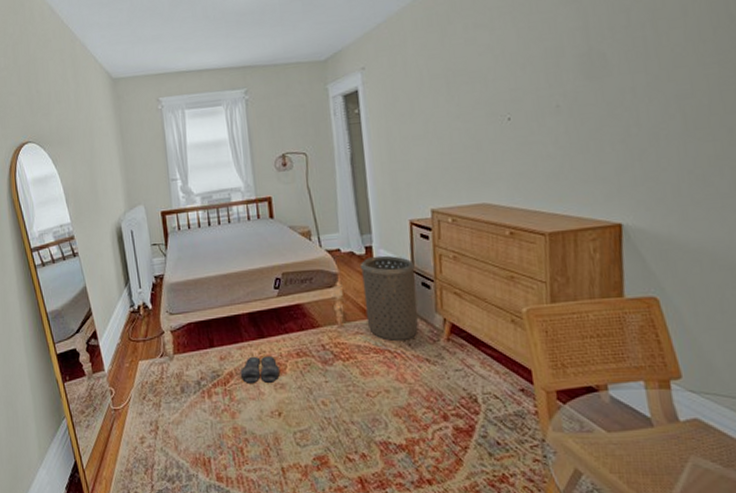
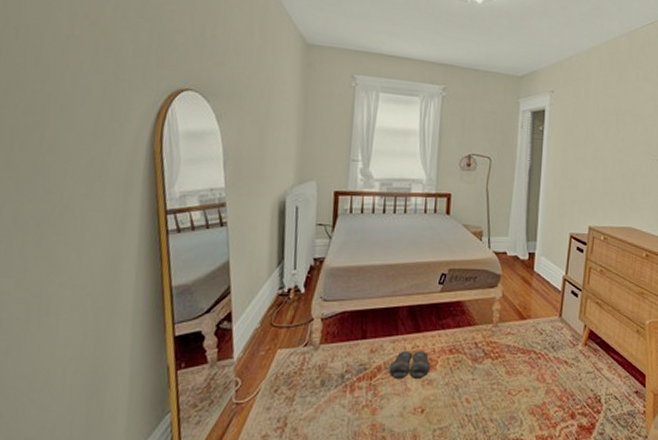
laundry basket: present [359,255,418,341] -> none [519,262,568,342]

